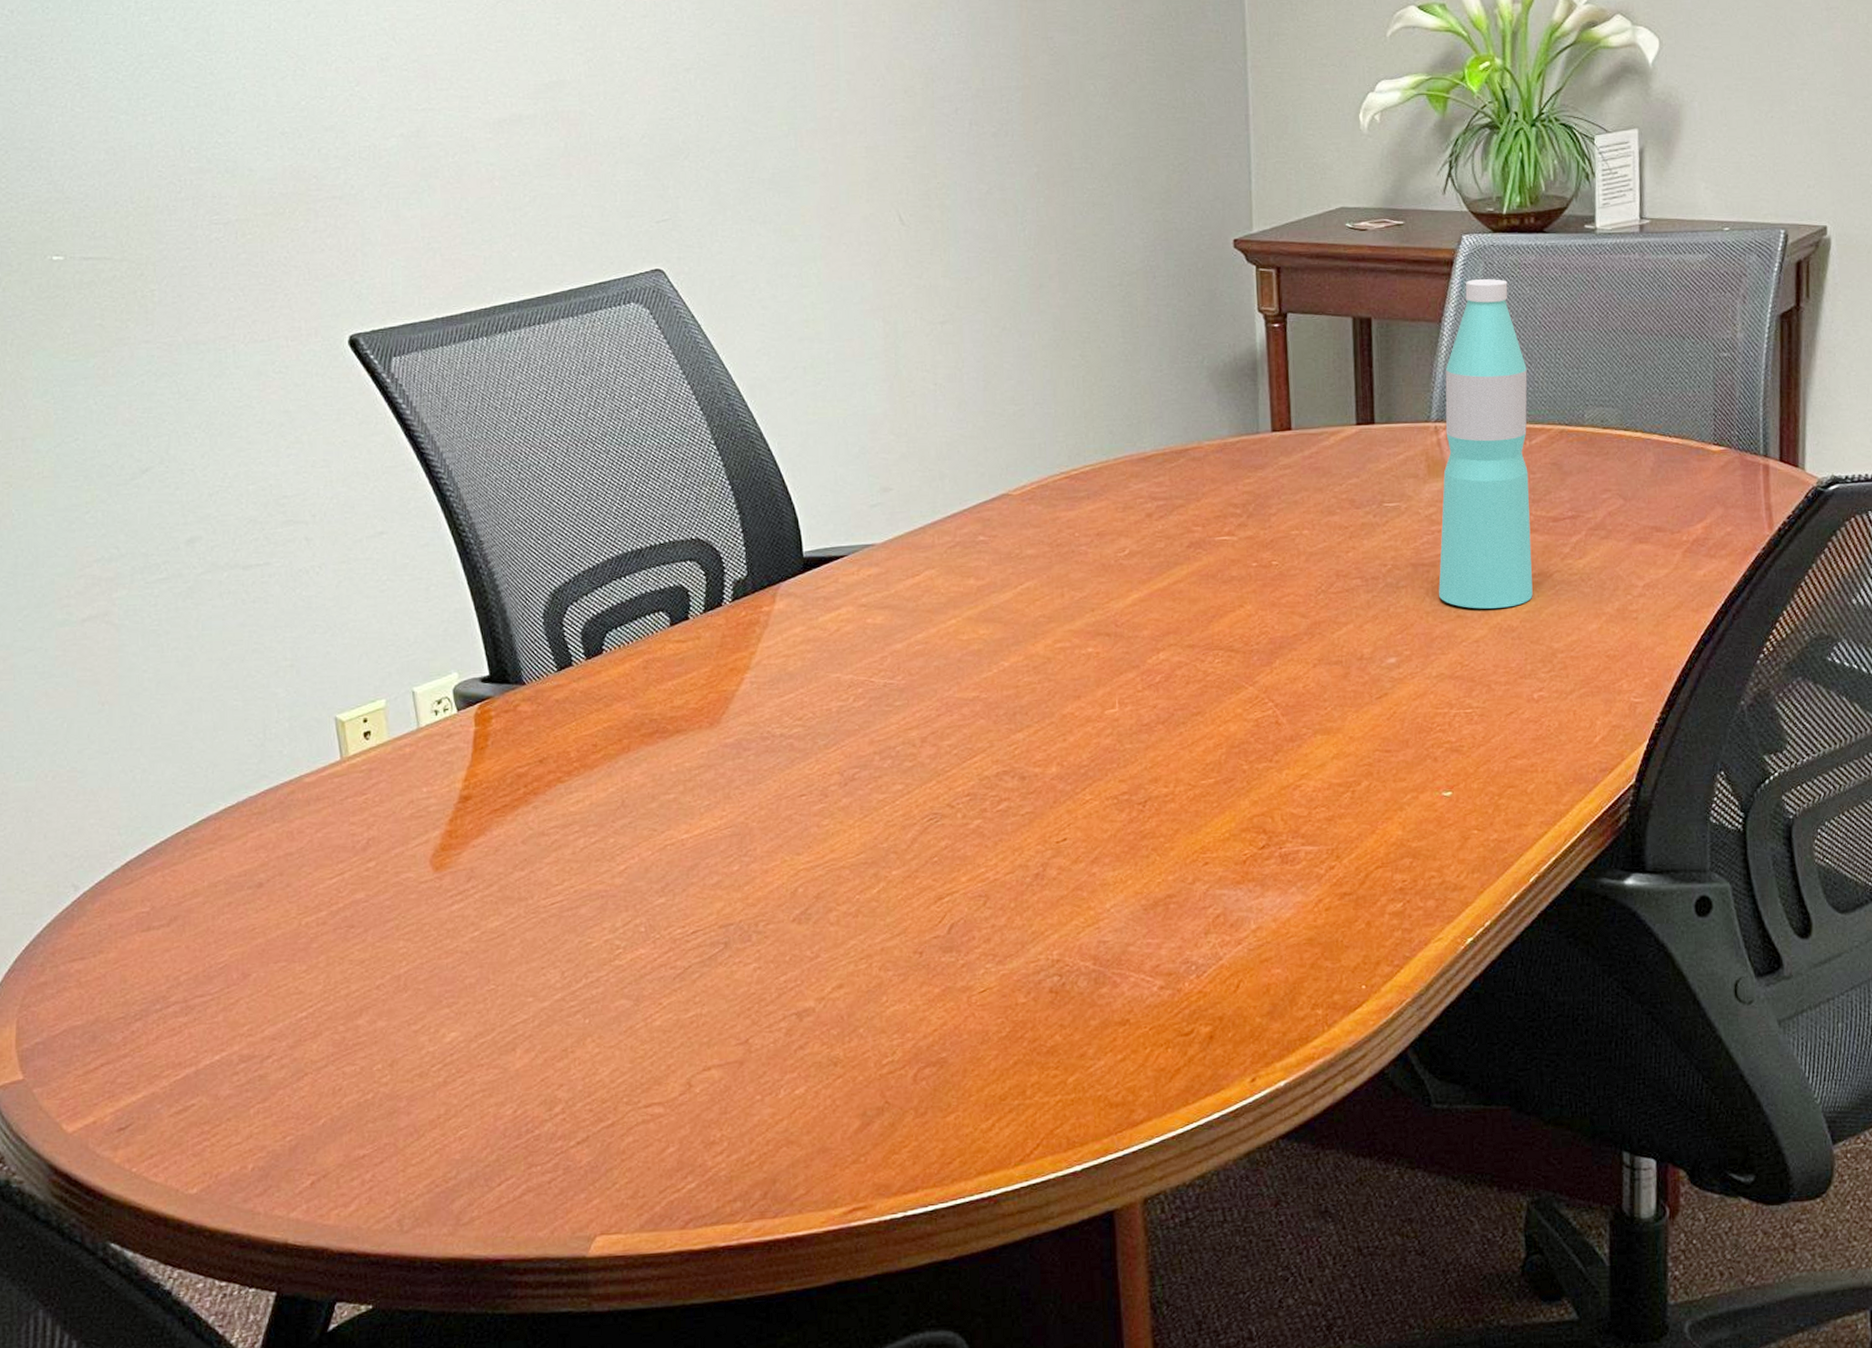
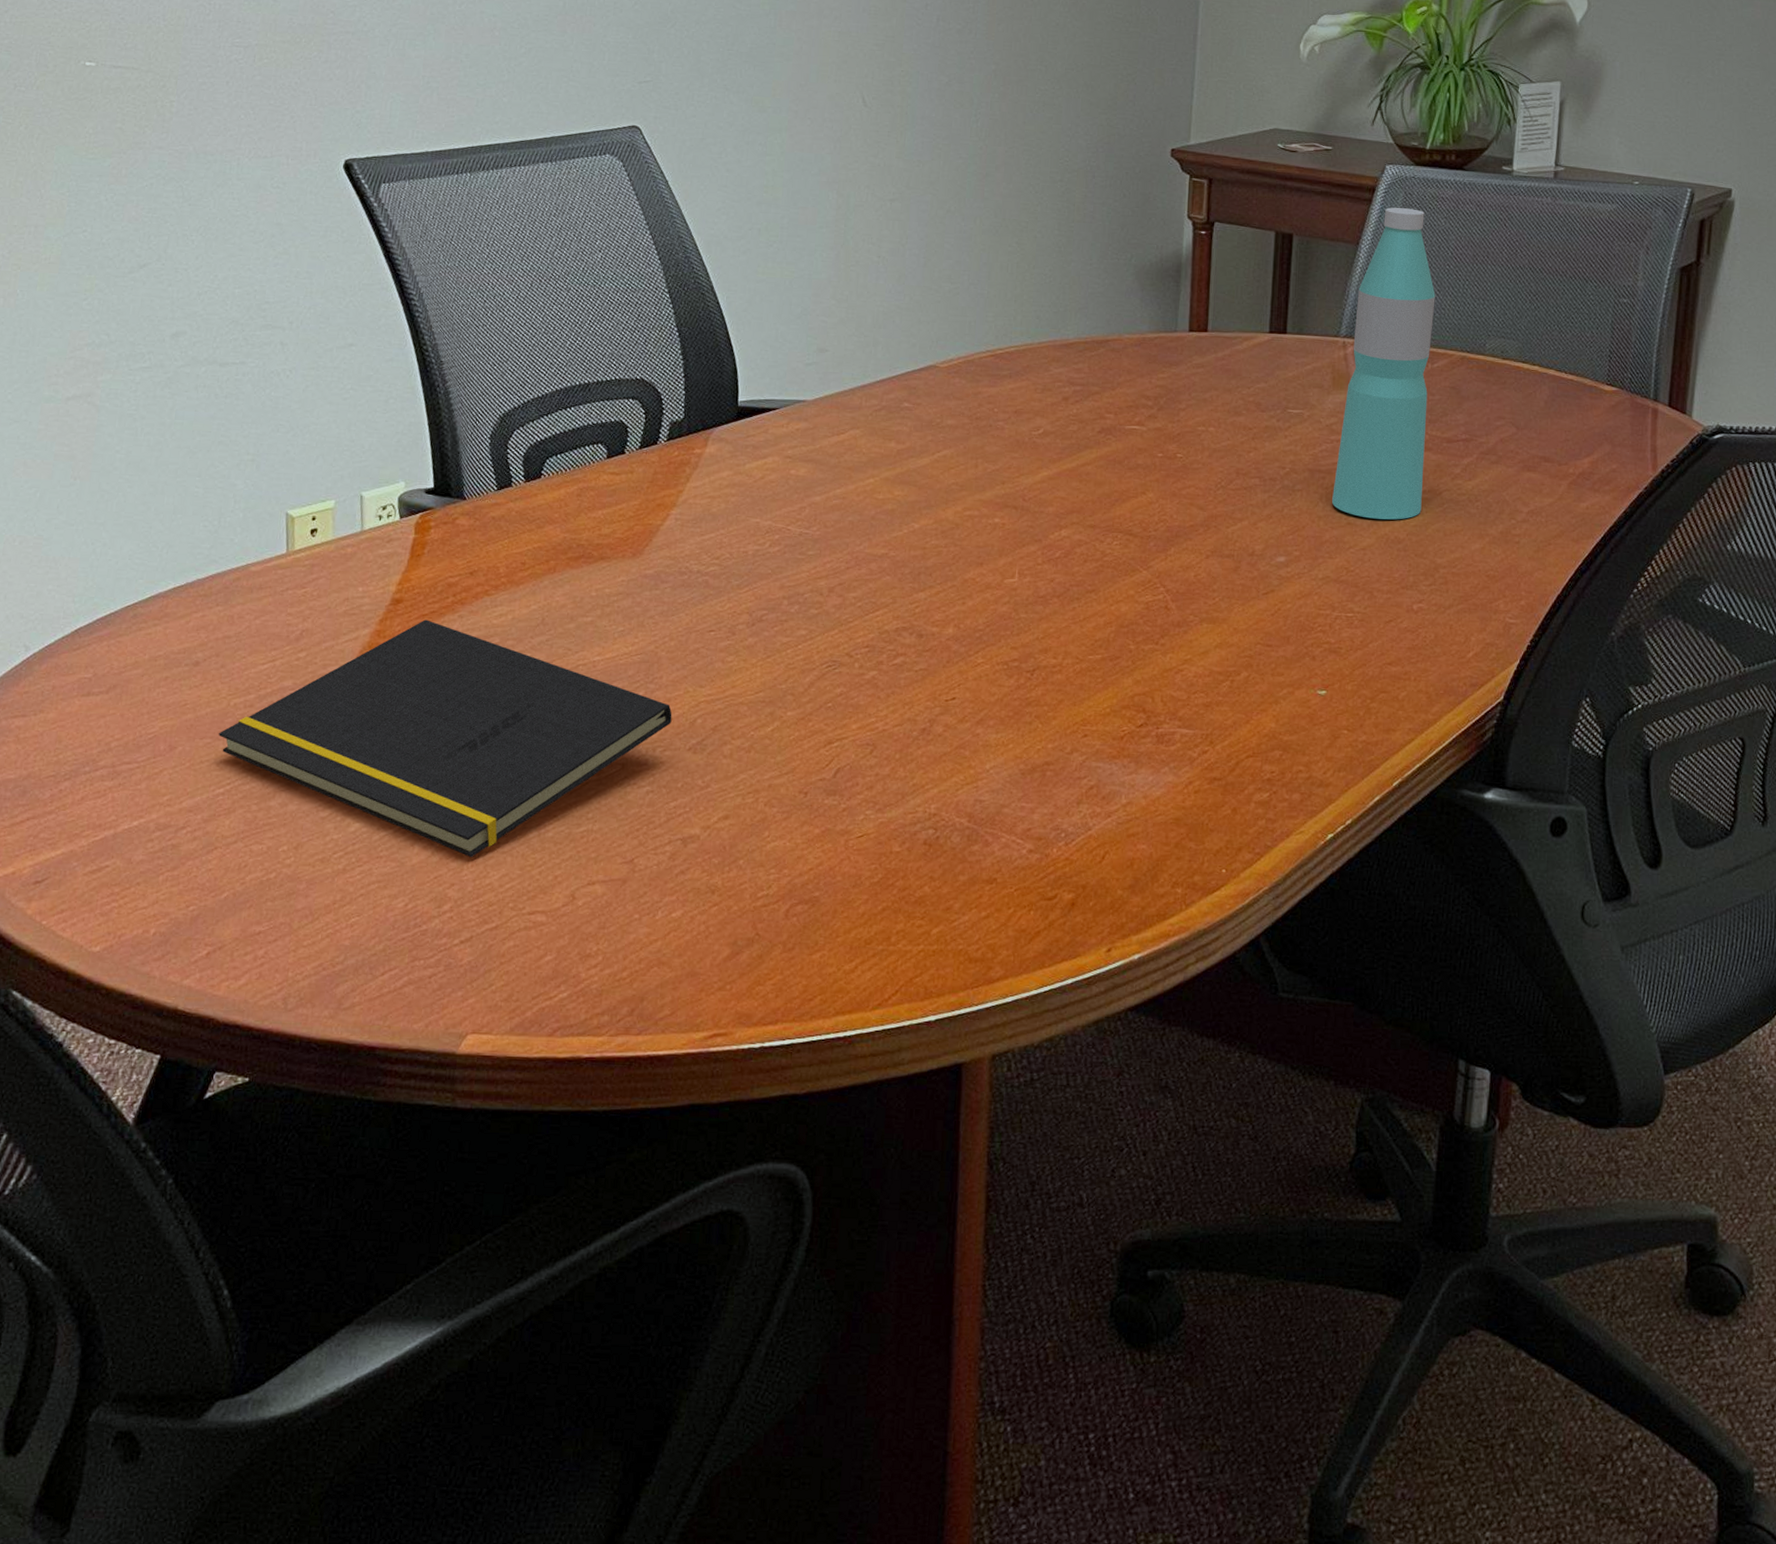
notepad: none [294,814,772,1056] -> present [219,619,672,858]

